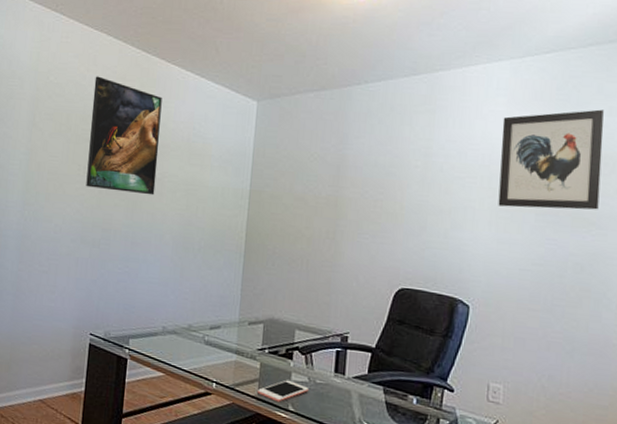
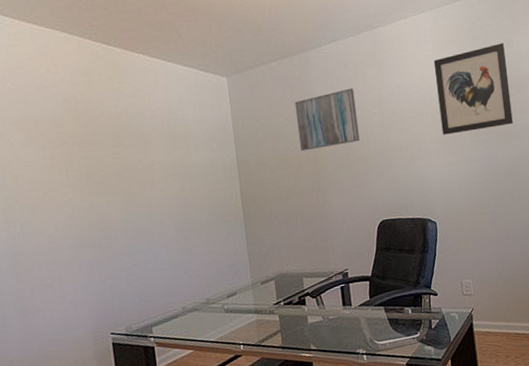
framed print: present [86,76,162,195] -> none [57,75,146,191]
cell phone: present [256,380,309,402] -> none [280,323,325,345]
wall art: none [321,133,397,194] -> present [294,88,360,152]

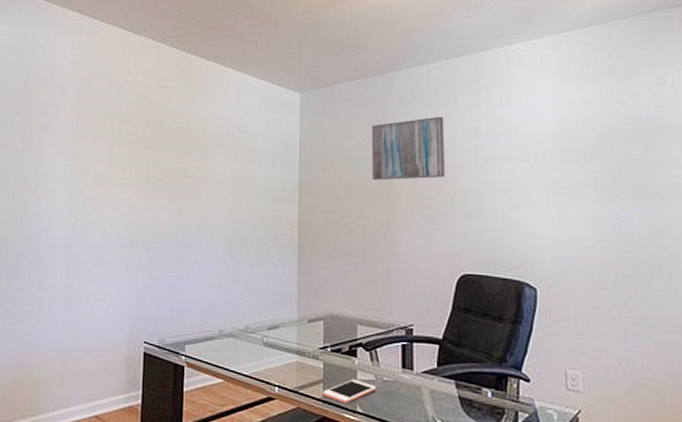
cell phone: none [280,323,325,345] -> present [322,379,377,404]
wall art: present [433,43,513,135] -> none [550,79,659,183]

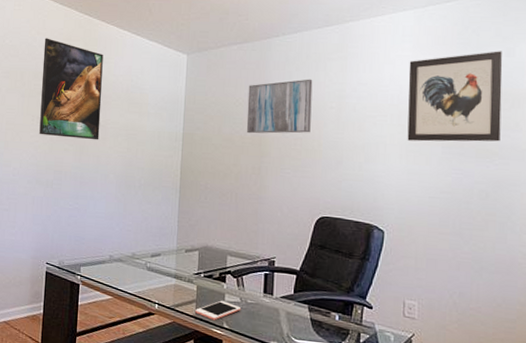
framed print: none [132,78,204,194] -> present [39,38,103,140]
wall art: none [550,79,659,183] -> present [407,51,503,142]

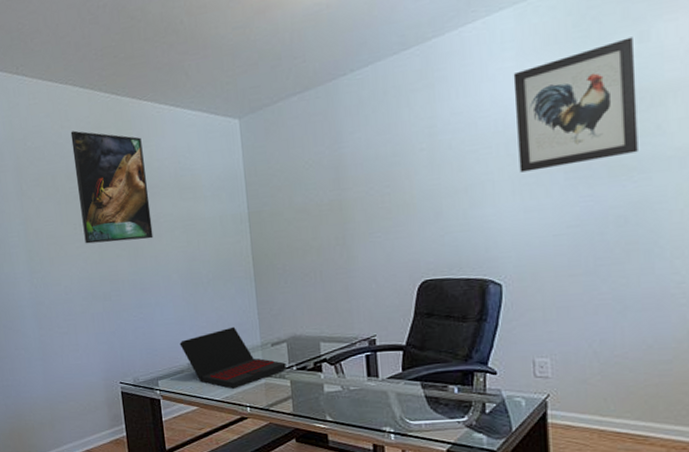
laptop: none [105,229,195,286] -> present [179,326,287,389]
cell phone: present [194,300,242,320] -> none [291,392,344,415]
wall art: present [246,79,313,134] -> none [317,119,399,199]

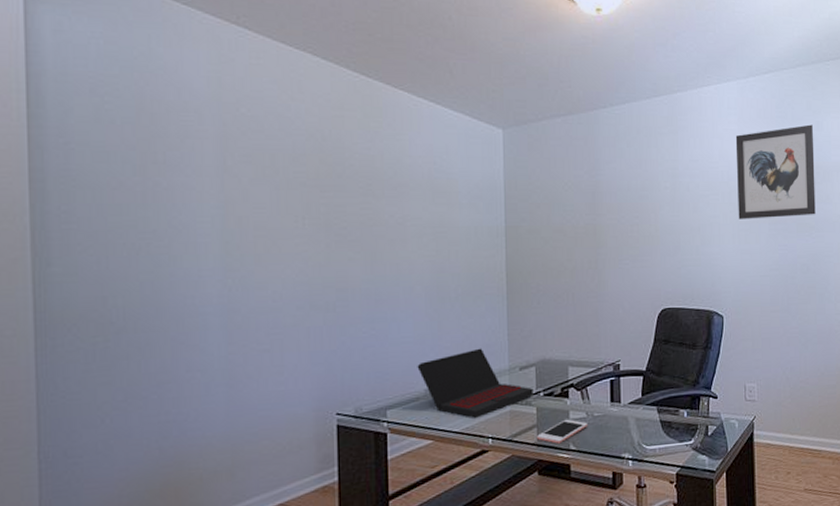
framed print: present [70,130,153,244] -> none [303,106,397,243]
cell phone: none [291,392,344,415] -> present [536,419,588,444]

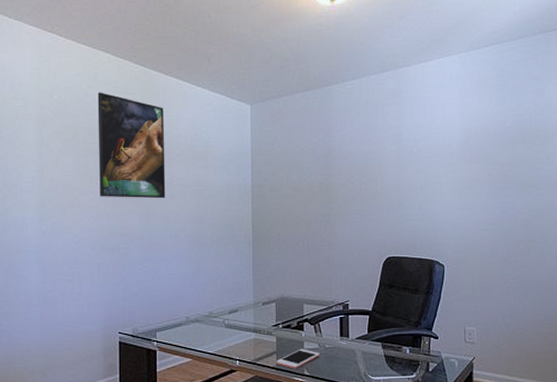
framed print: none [303,106,397,243] -> present [97,92,166,199]
laptop: present [417,348,533,418] -> none [180,285,274,343]
wall art: present [735,124,816,219] -> none [457,91,536,179]

